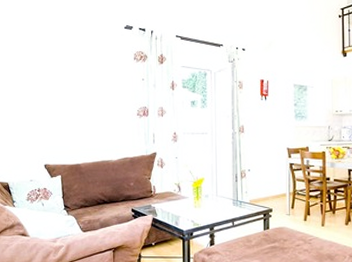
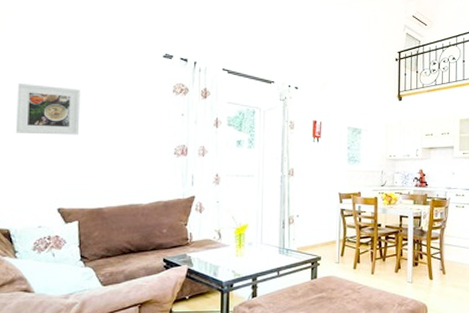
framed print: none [9,58,59,102] -> present [15,82,81,135]

